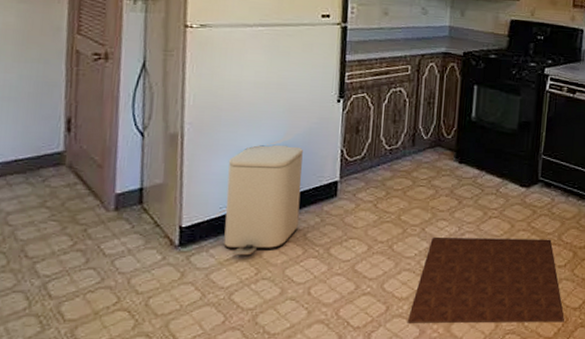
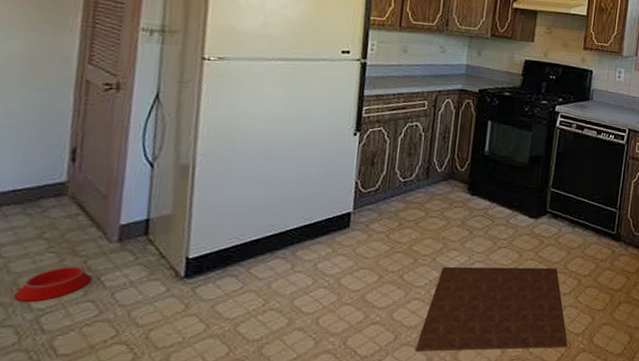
pet bowl: none [22,233,93,268] -> present [14,265,92,302]
pedal bin: present [224,144,303,256] -> none [231,176,317,286]

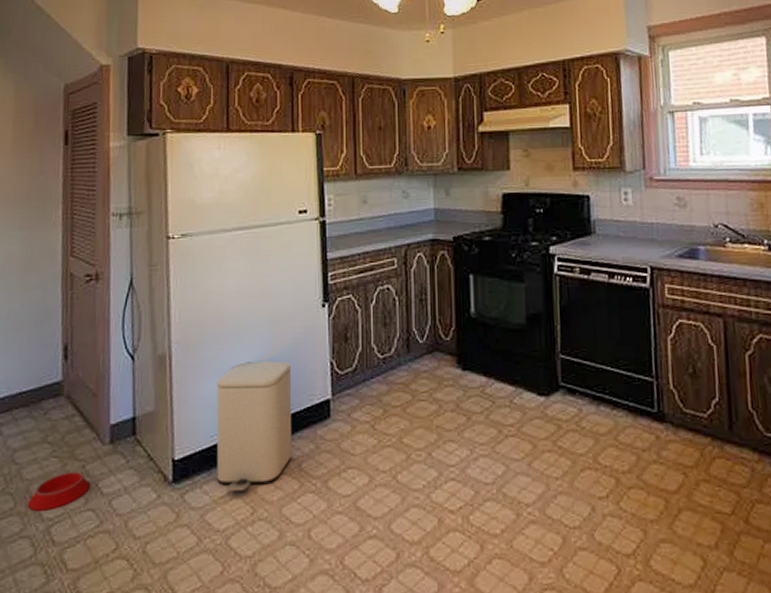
pedal bin: none [231,176,317,286] -> present [216,360,292,492]
doormat: present [414,267,568,351] -> none [422,462,616,575]

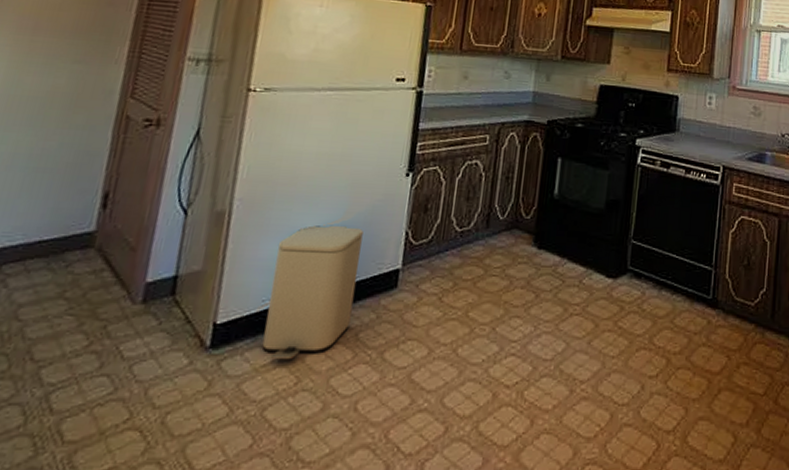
pet bowl: present [28,471,91,511] -> none [25,331,111,375]

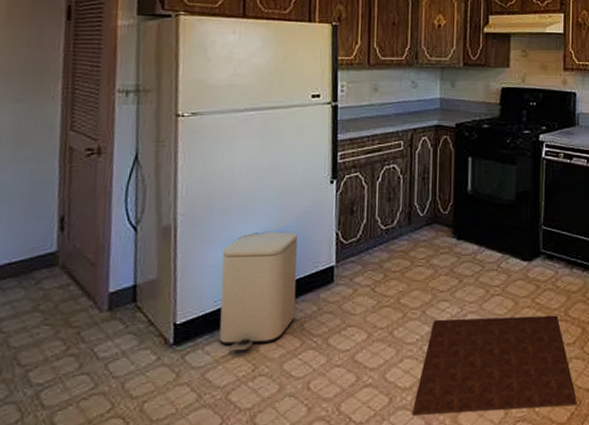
doormat: none [468,339,656,450] -> present [411,315,577,416]

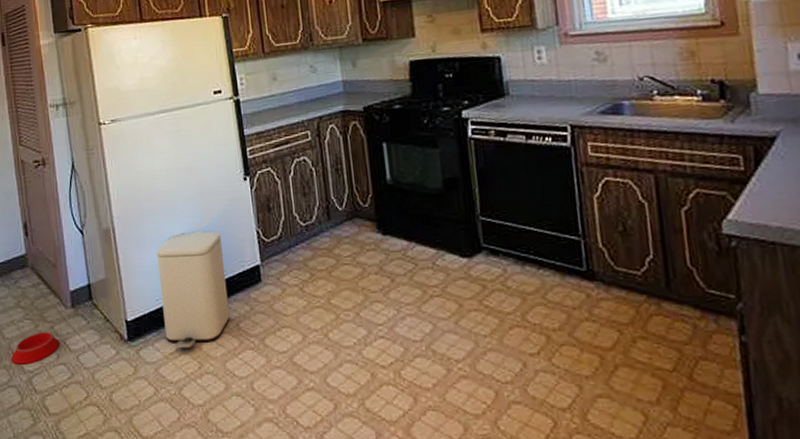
pet bowl: none [15,337,86,377] -> present [11,331,60,365]
doormat: present [411,315,577,416] -> none [359,320,552,427]

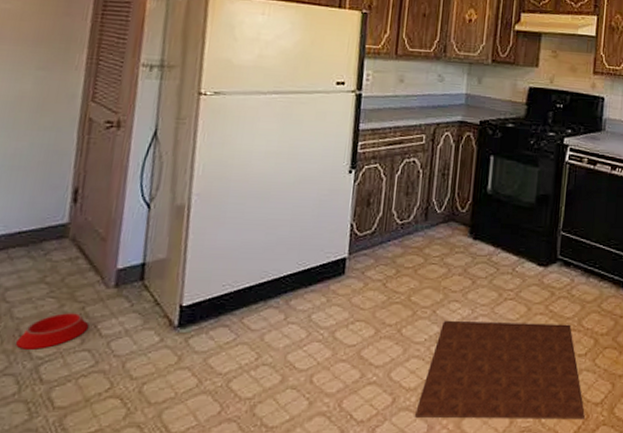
pedal bin: present [156,230,230,349] -> none [224,217,312,338]
doormat: none [359,320,552,427] -> present [414,321,585,420]

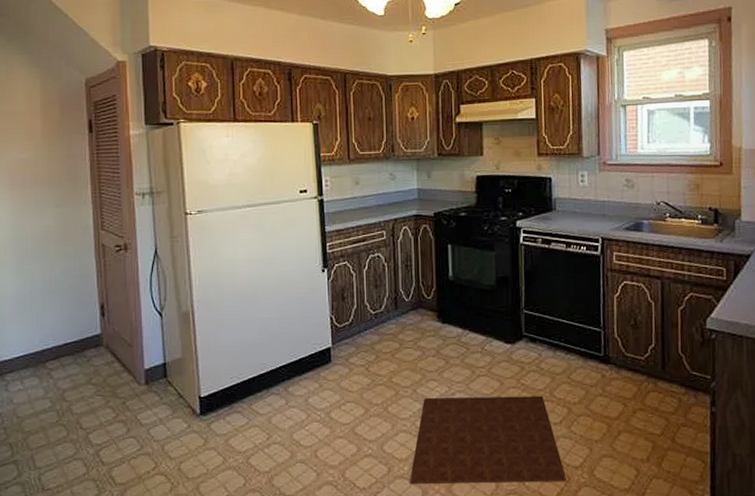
pet bowl: present [16,312,89,350] -> none [79,406,131,438]

